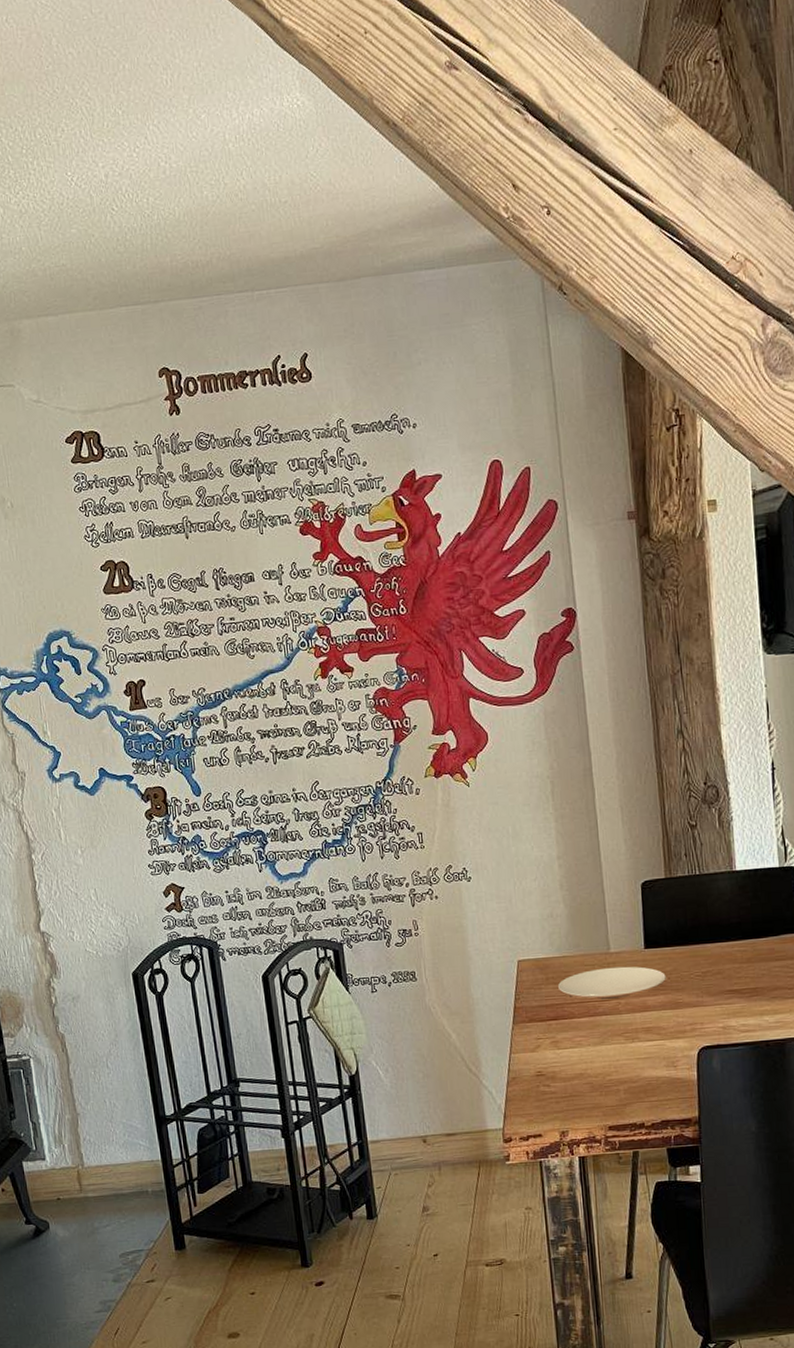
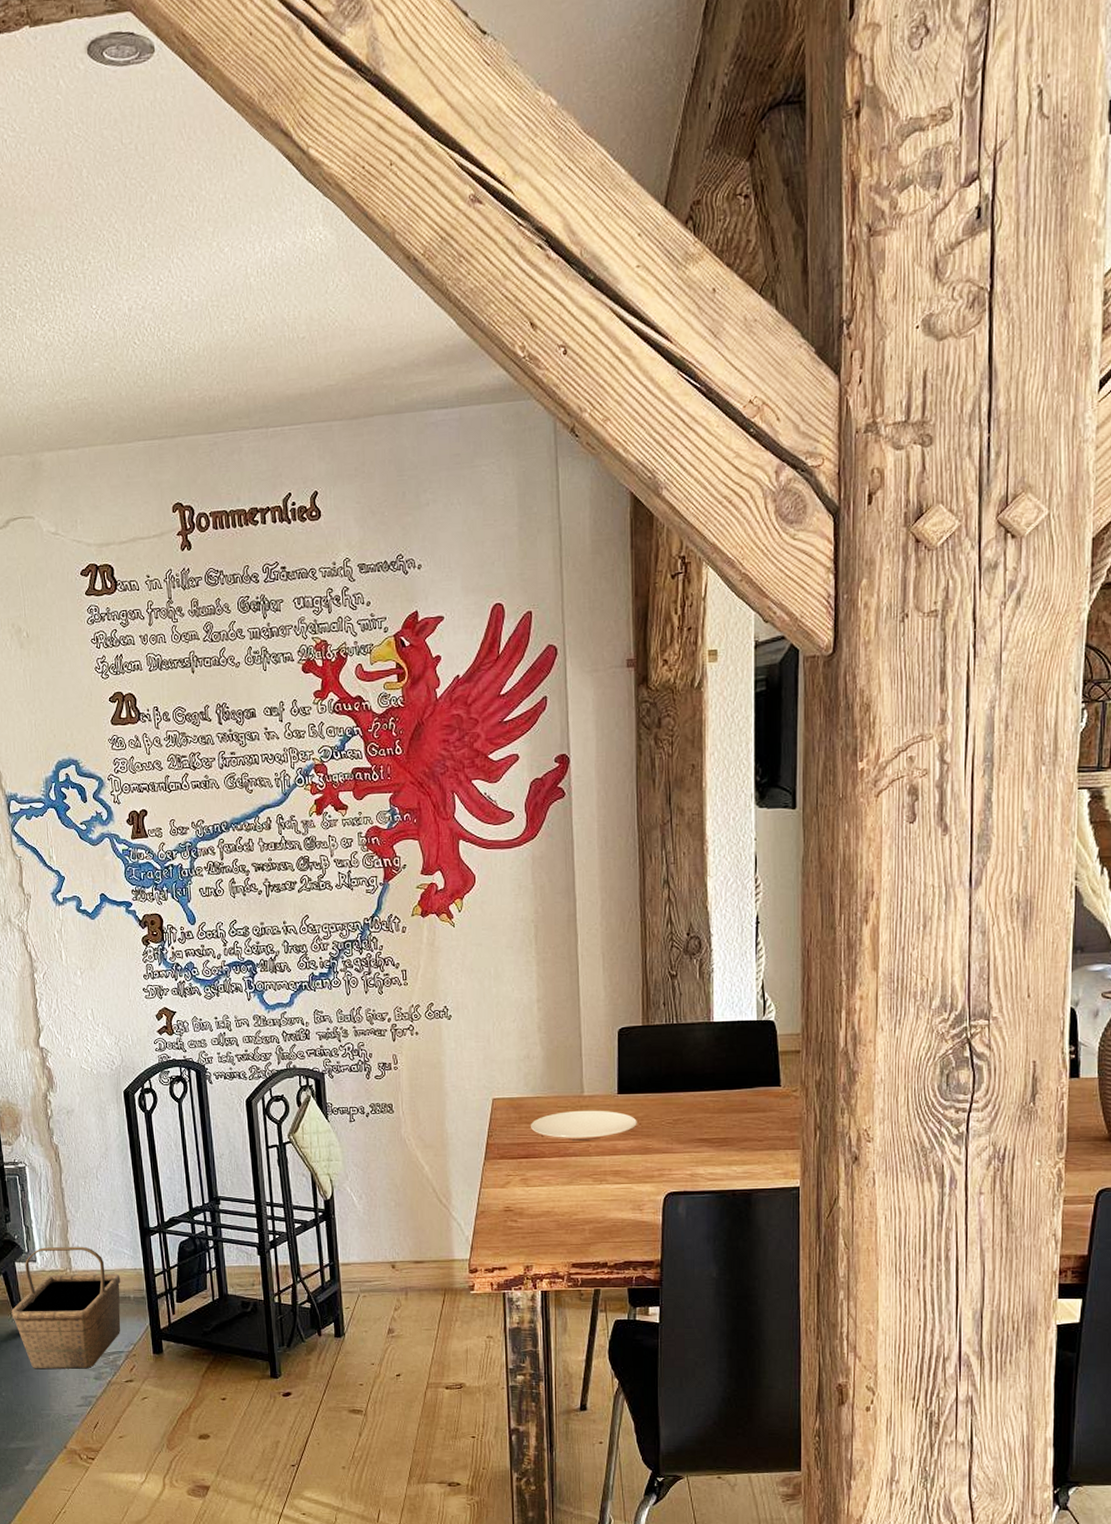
basket: none [20,1140,139,1276] -> present [11,1246,121,1370]

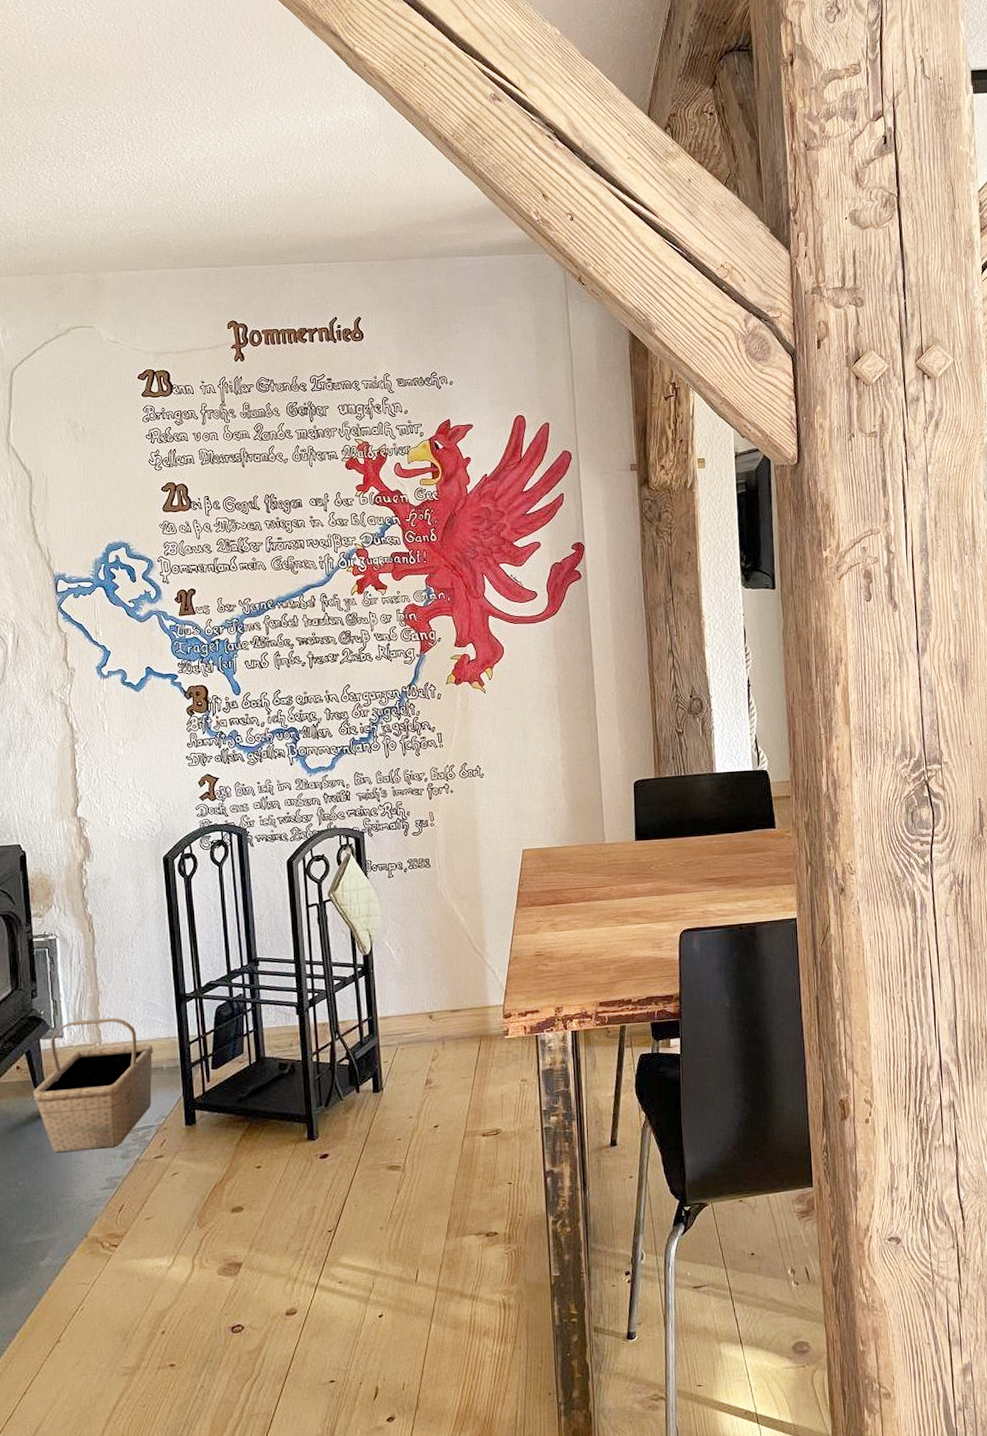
plate: present [531,1110,637,1141] -> none [558,856,654,886]

